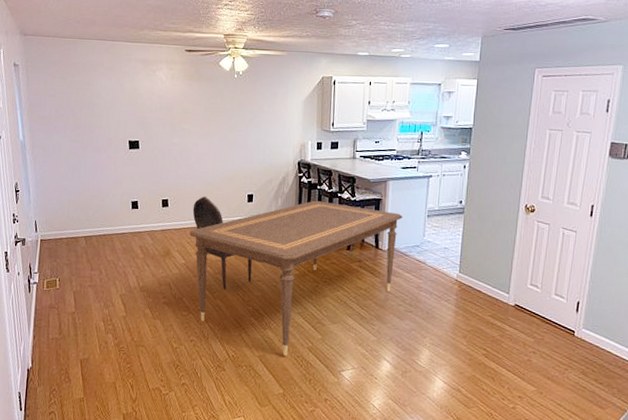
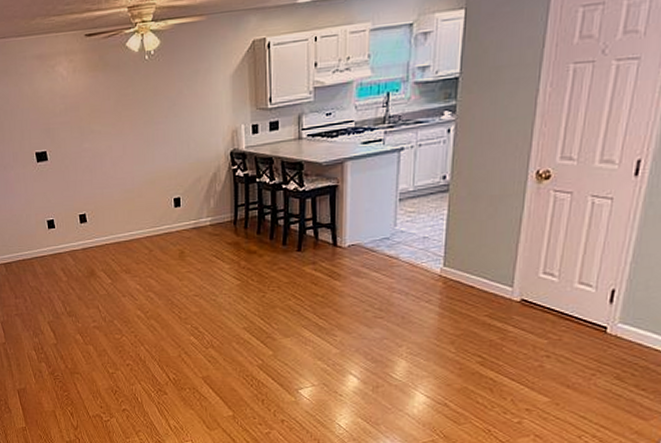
dining table: present [189,200,403,355] -> none [113,196,367,375]
dining chair: present [192,196,252,290] -> none [113,206,187,308]

